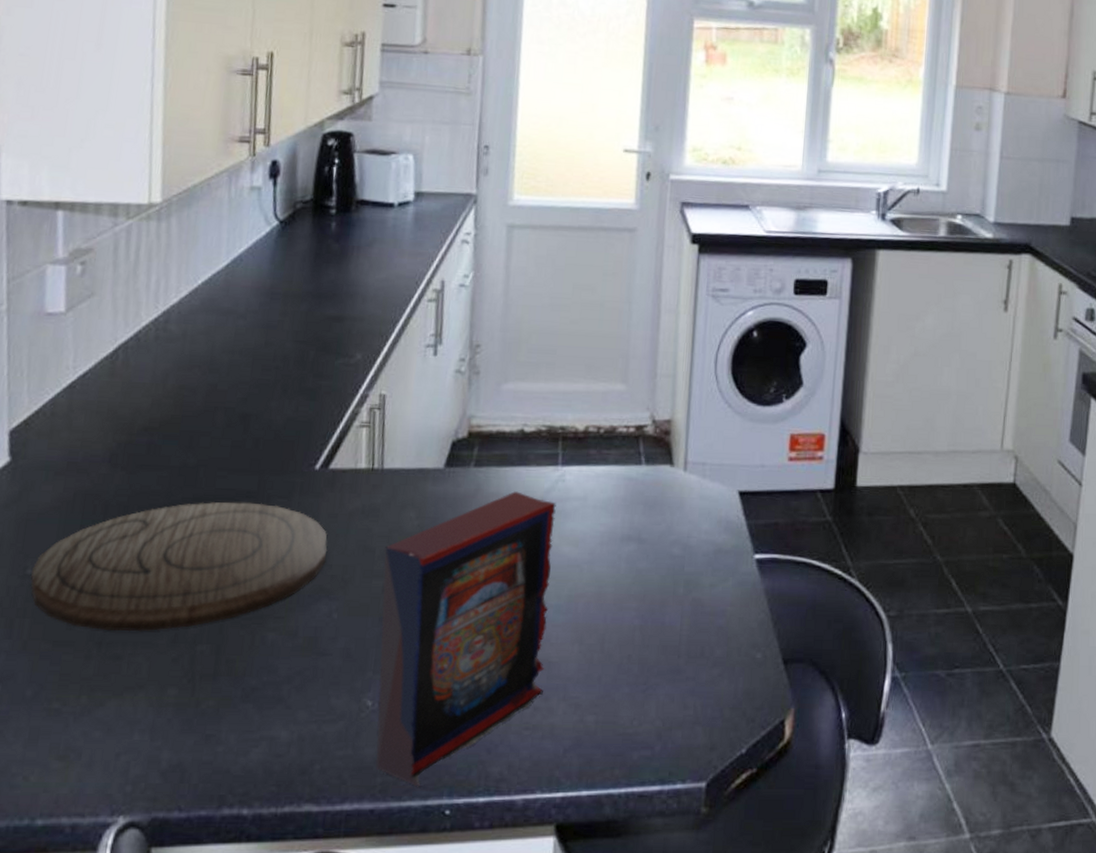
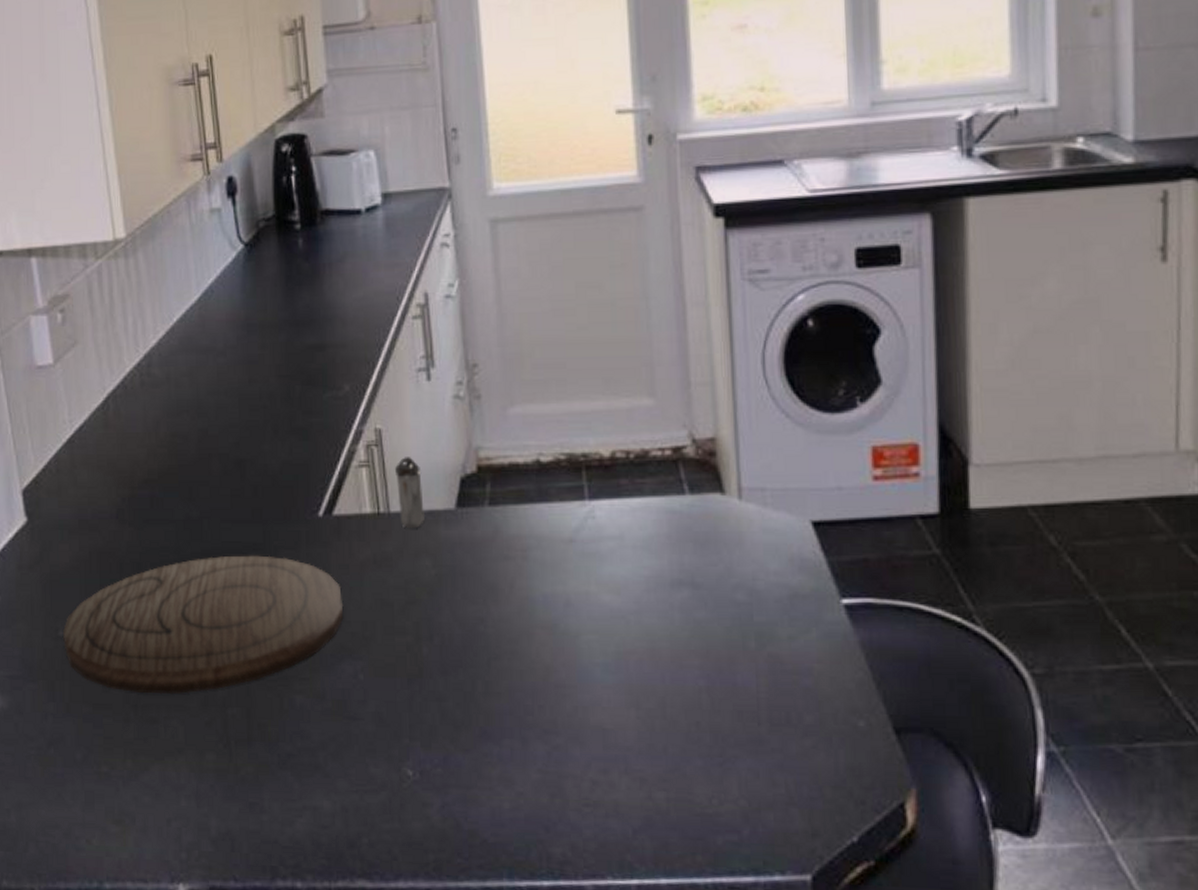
book: present [375,491,556,787] -> none [403,532,601,866]
shaker: none [392,420,418,484] -> present [394,457,425,529]

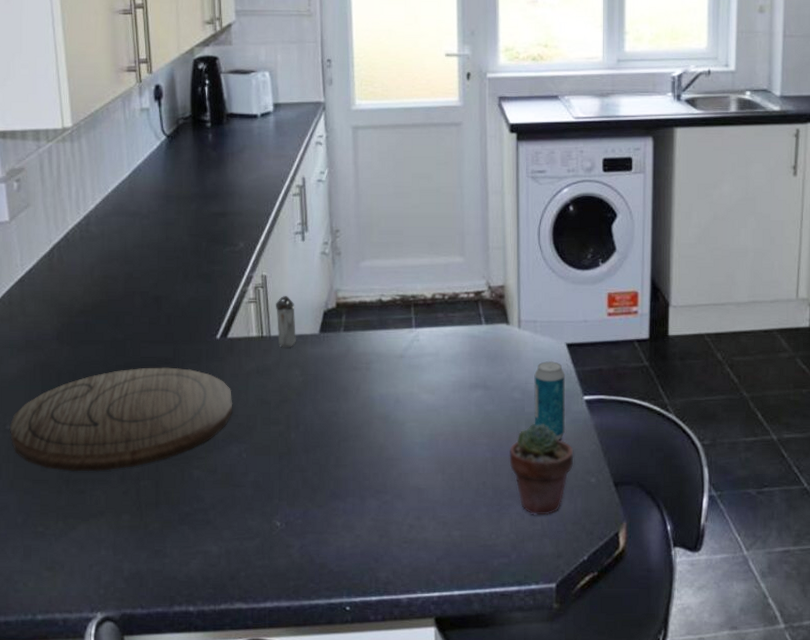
potted succulent: none [733,637,831,775] -> present [509,423,574,516]
beverage can: none [765,546,815,664] -> present [534,360,565,440]

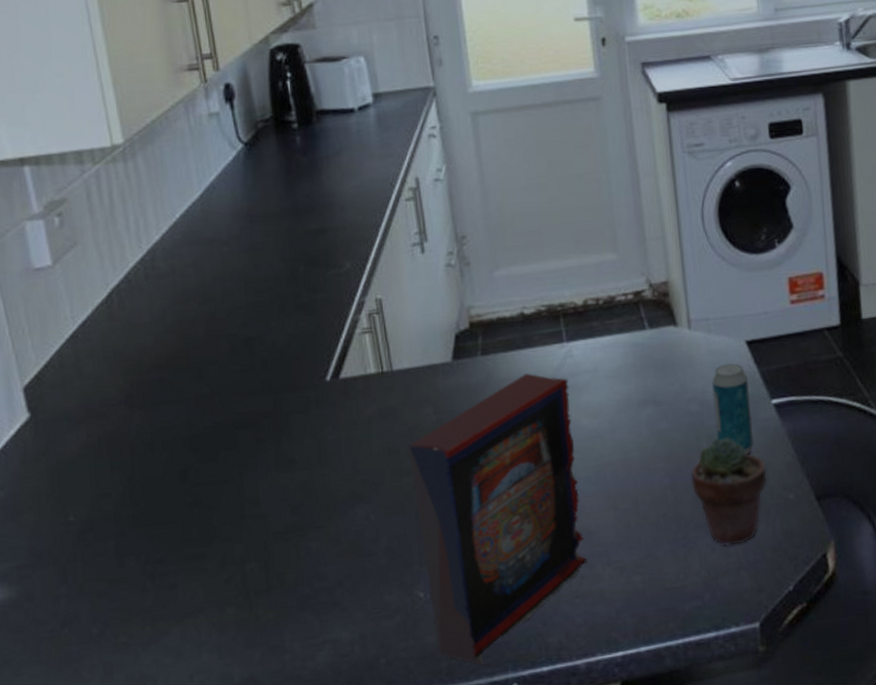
cutting board: present [10,367,233,472] -> none [73,420,354,564]
shaker: present [275,296,296,348] -> none [395,320,425,383]
book: none [278,351,416,589] -> present [409,373,587,666]

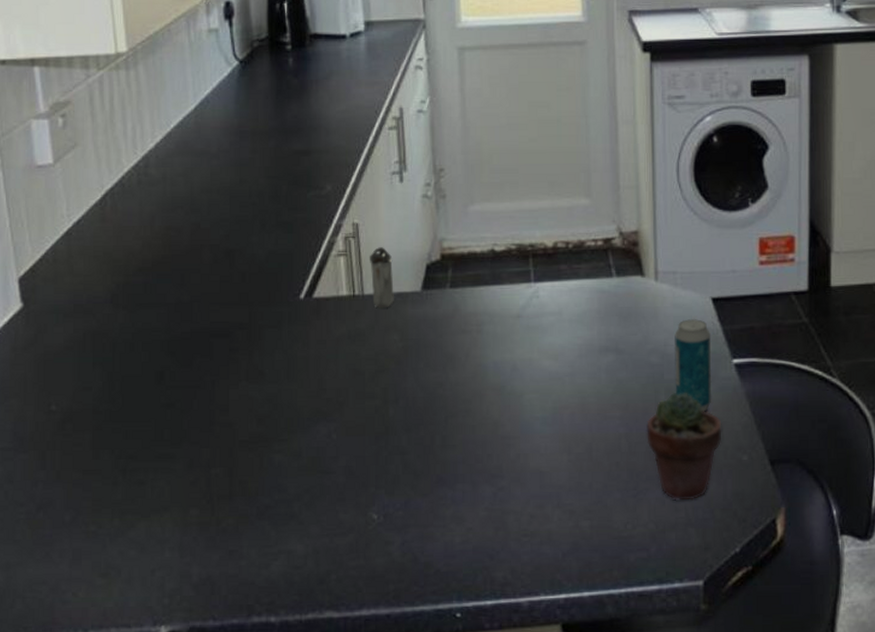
shaker: none [395,320,425,383] -> present [369,247,394,309]
book: present [409,373,587,666] -> none [374,310,537,593]

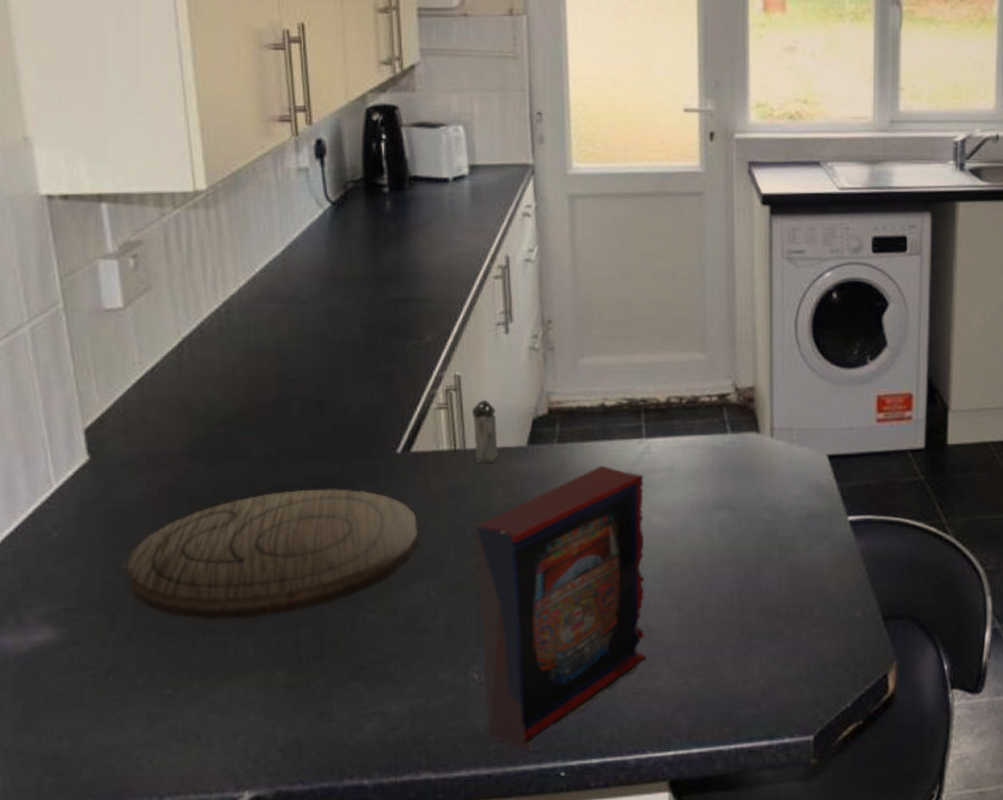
cutting board: none [56,333,320,459] -> present [127,489,418,620]
book: none [374,310,537,593] -> present [476,465,646,752]
potted succulent: present [646,392,722,502] -> none [759,549,836,658]
beverage can: present [674,318,711,412] -> none [789,475,826,569]

